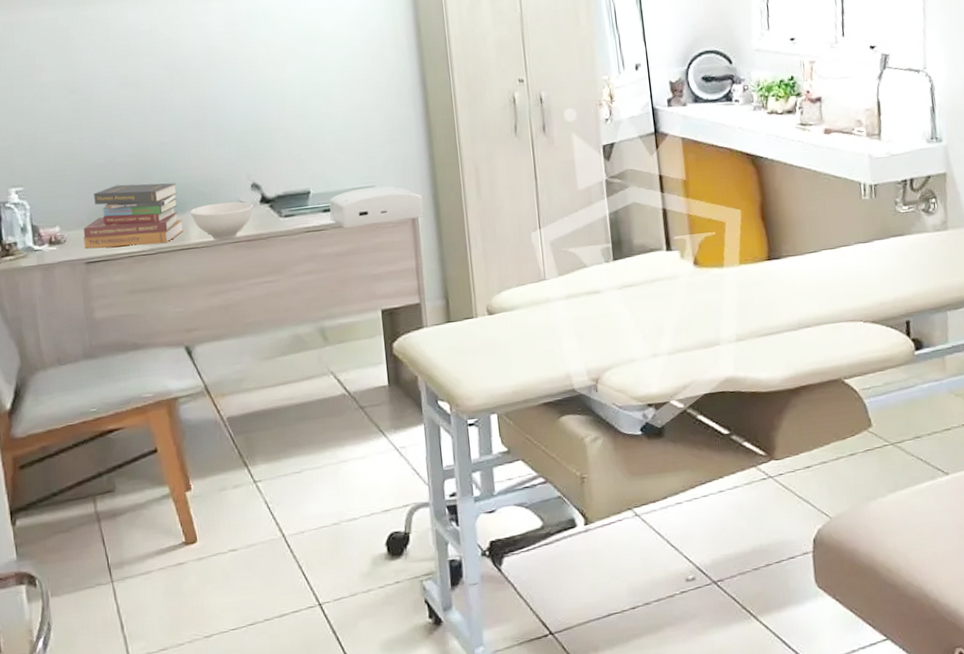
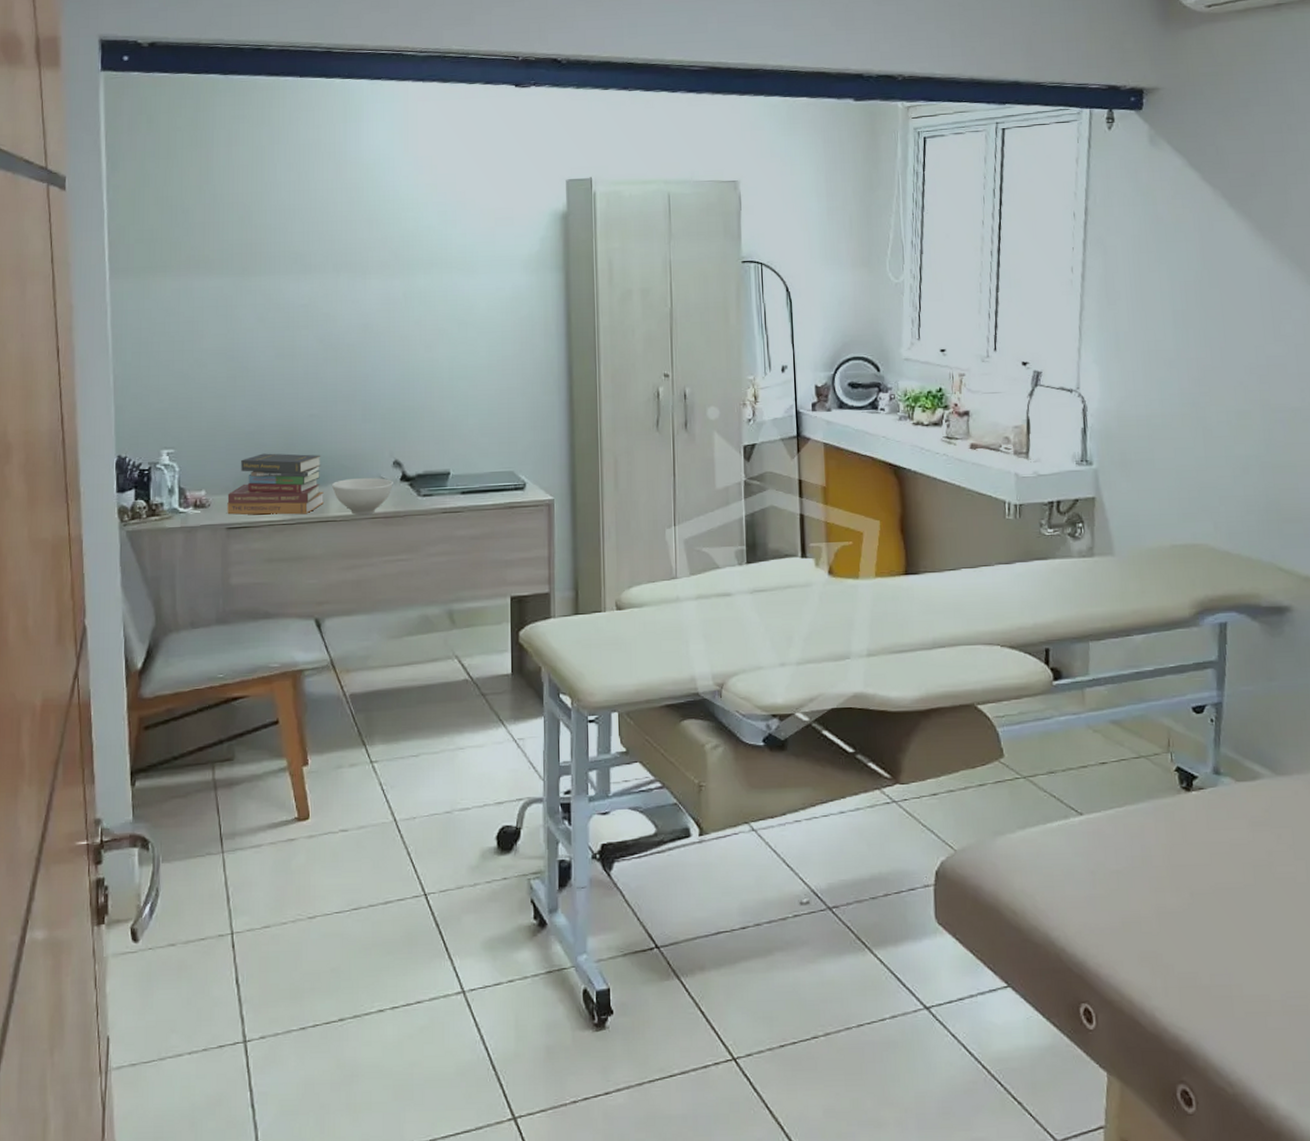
tissue dispenser: present [329,186,425,229] -> none [467,472,561,512]

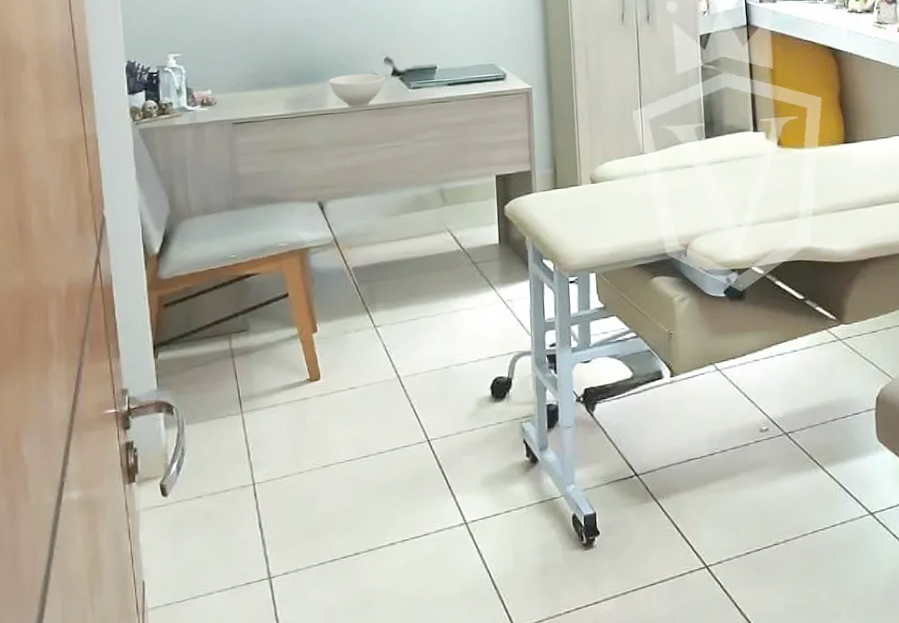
books: present [227,453,325,515] -> none [232,54,323,111]

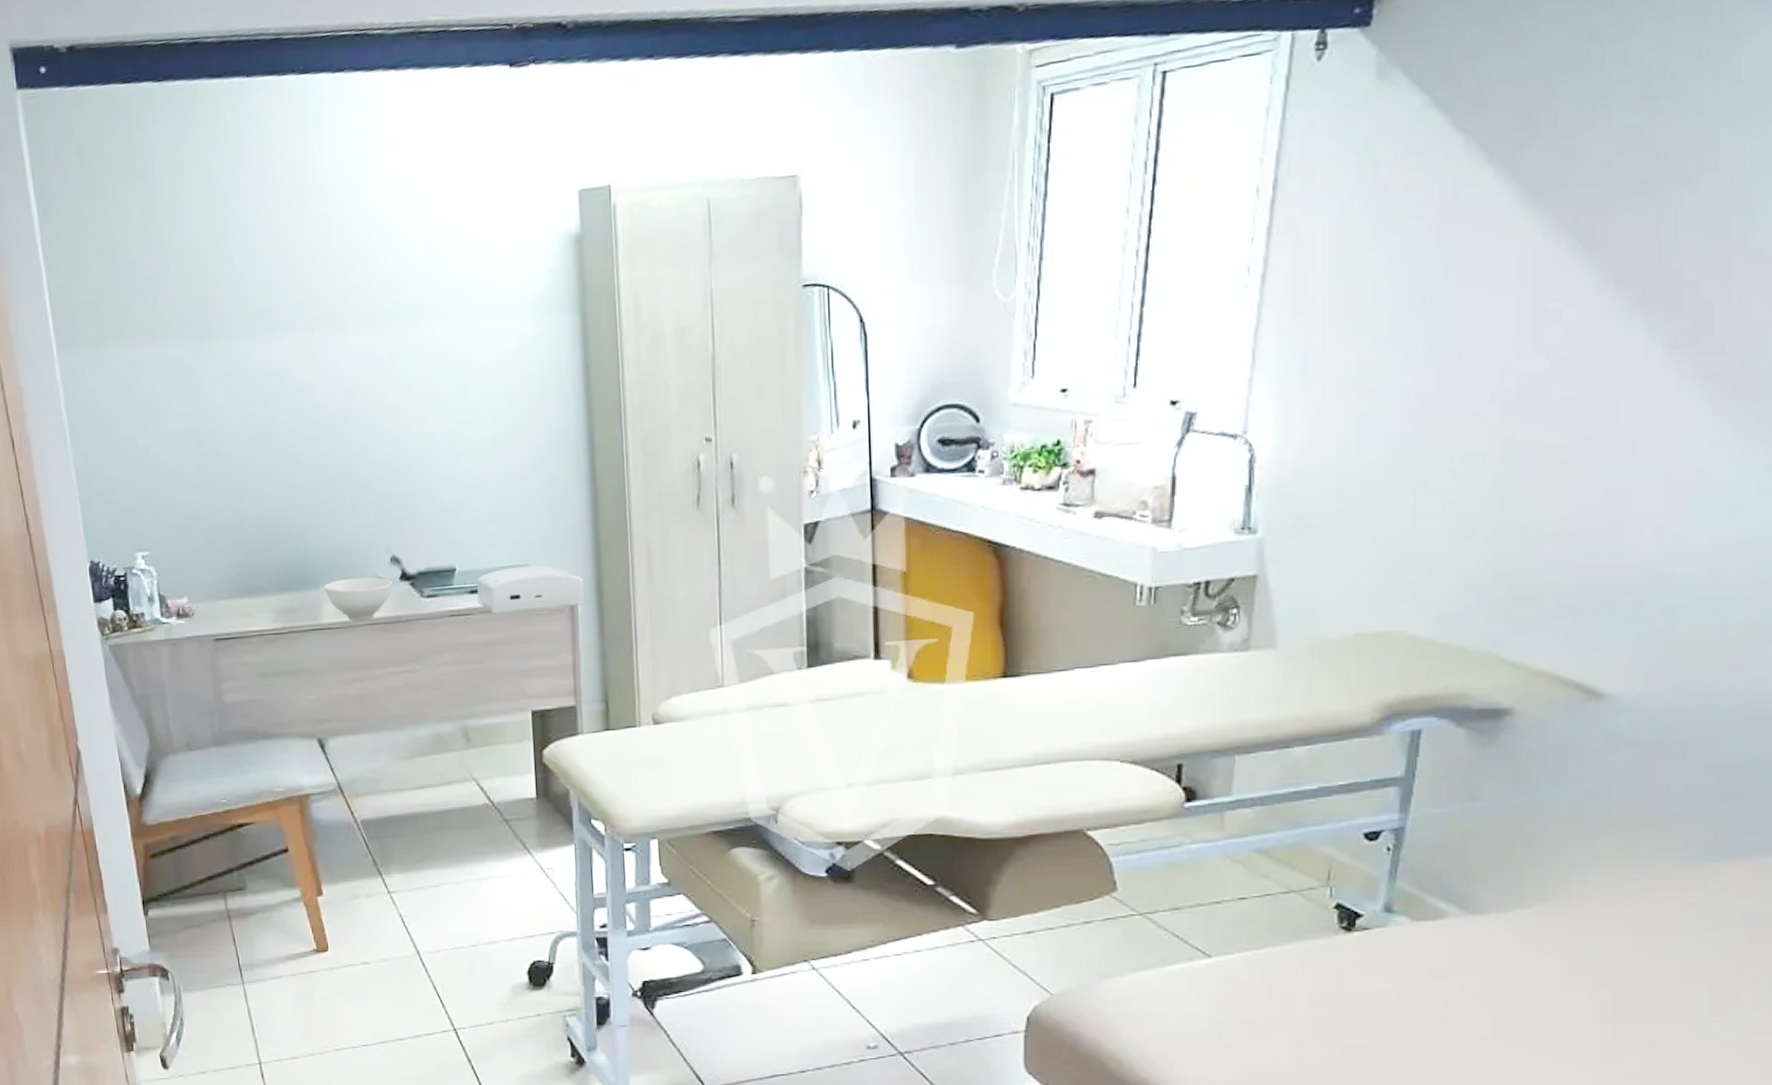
tissue dispenser: none [453,64,538,101] -> present [477,565,585,614]

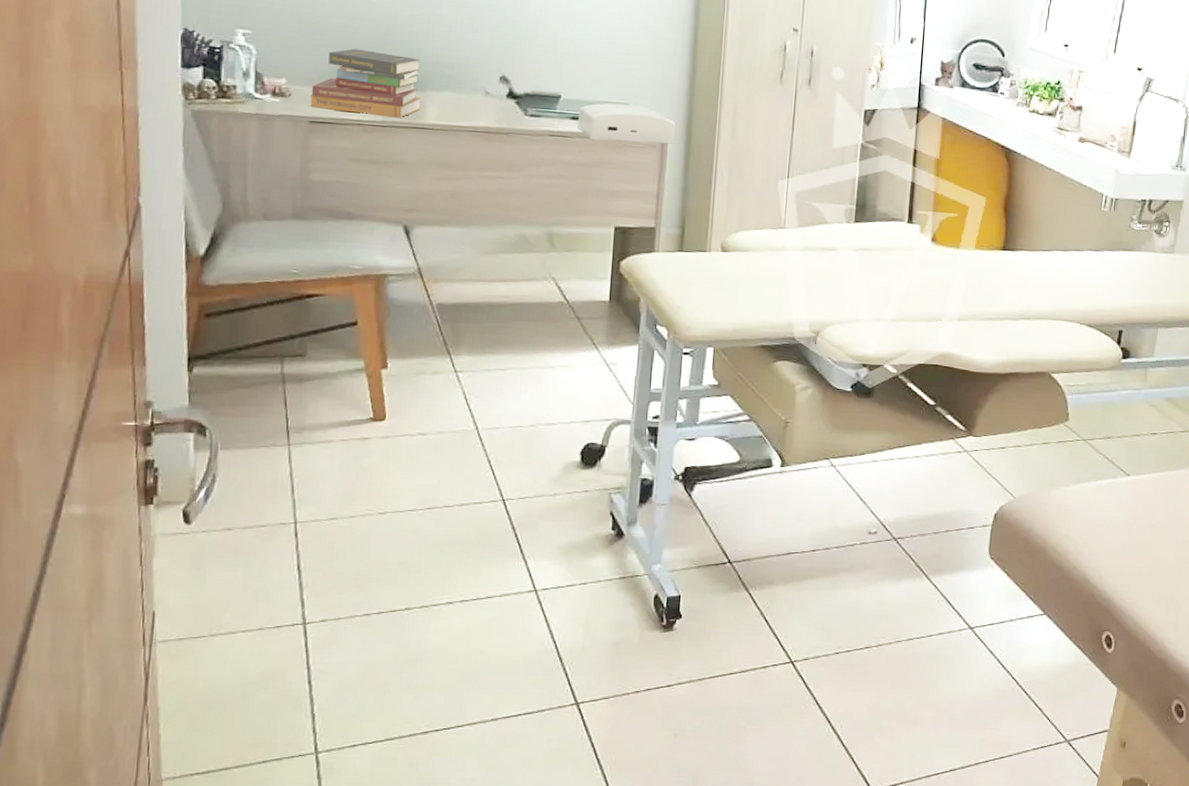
books: none [211,552,318,625] -> present [310,48,422,118]
bowl: present [323,577,394,622] -> none [430,87,500,128]

